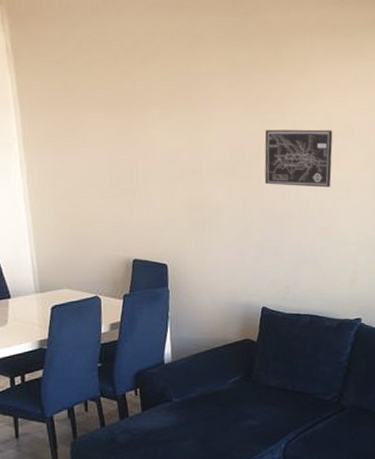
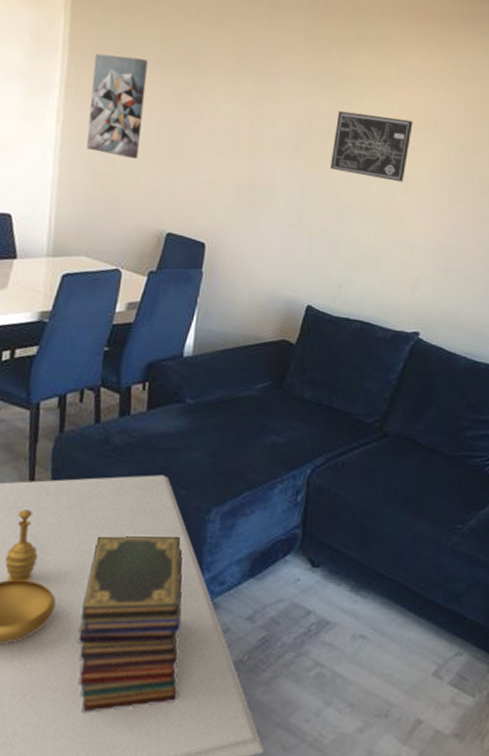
wall art: none [43,105,97,197] -> present [86,53,148,159]

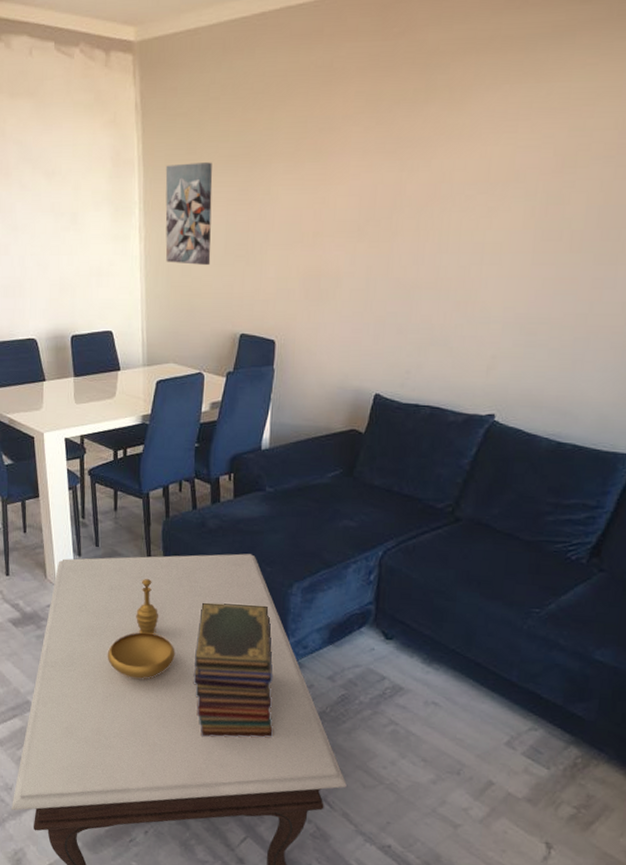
wall art: present [329,110,413,182] -> none [395,176,490,251]

